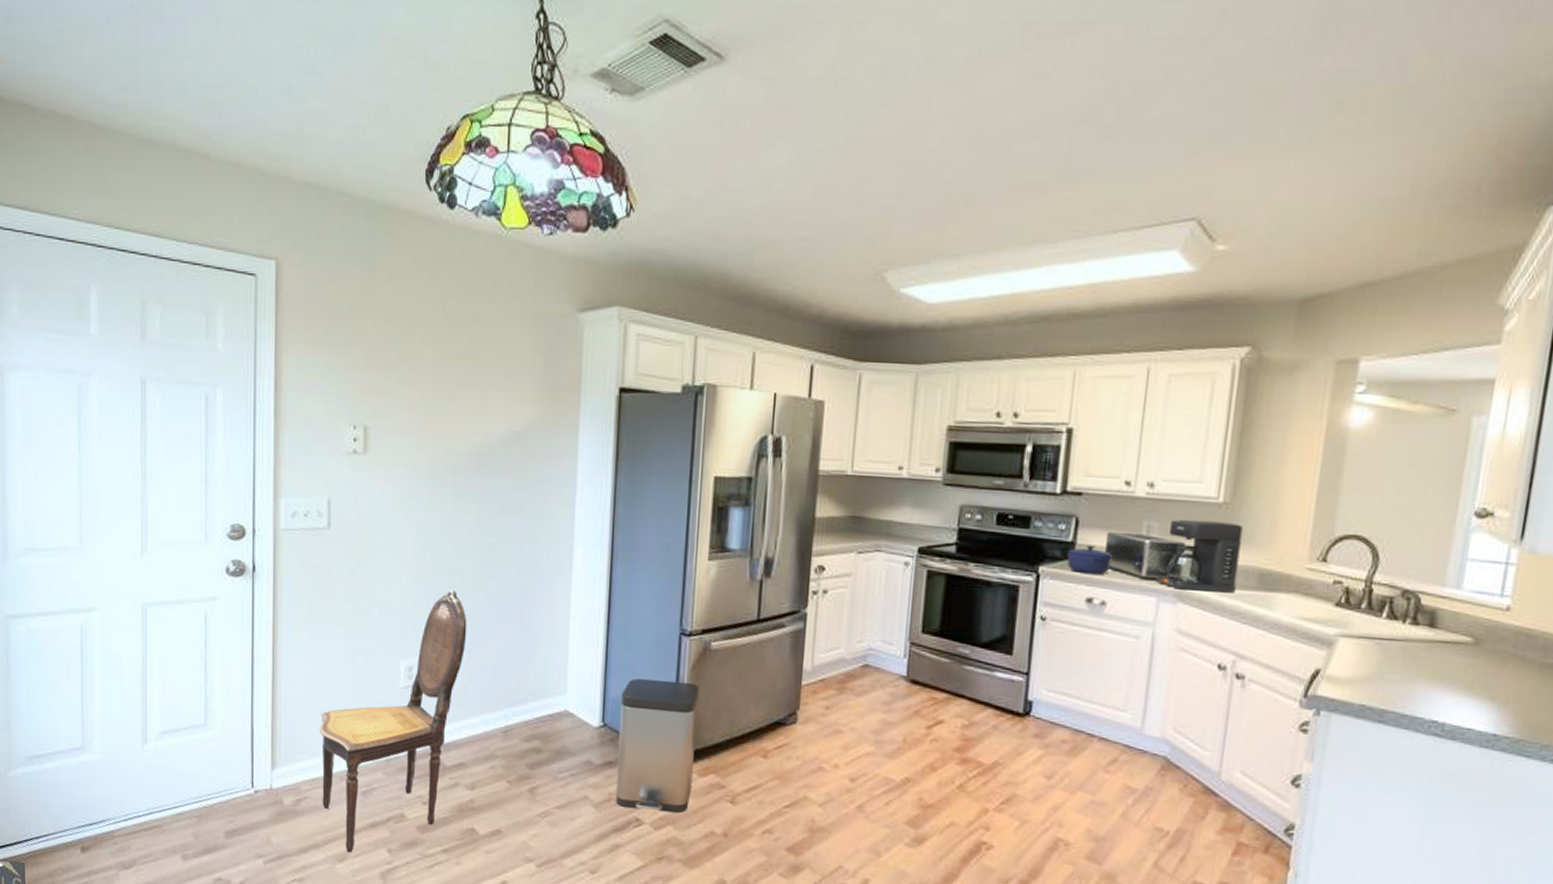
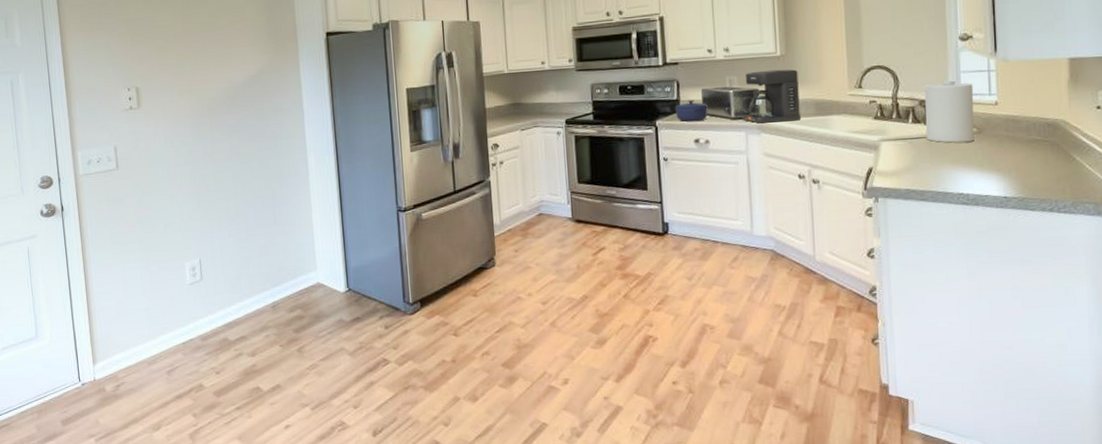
dining chair: present [319,589,467,853] -> none [127,202,235,422]
pedal bin: present [615,678,700,813] -> none [358,247,423,352]
paper towel holder: none [1401,568,1482,655] -> present [924,80,974,143]

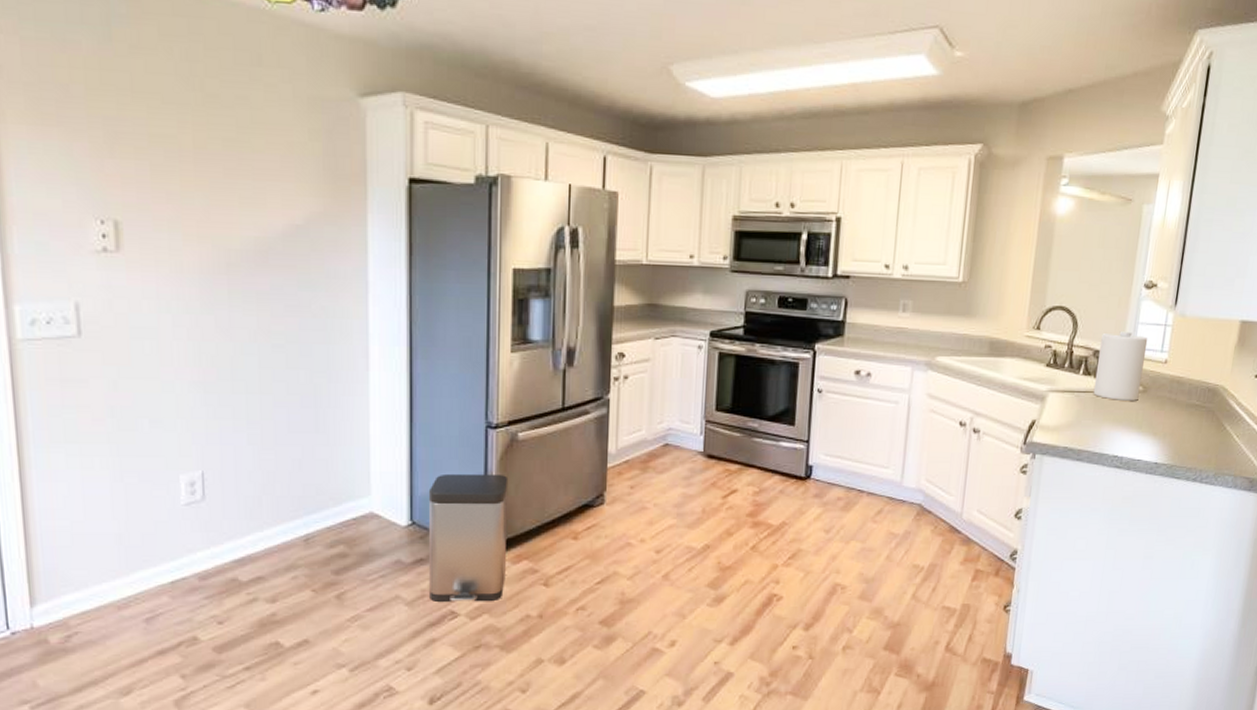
pedal bin: none [358,247,423,352] -> present [428,473,509,602]
cooking pot: present [674,99,708,122] -> none [838,323,875,350]
toaster: present [700,86,760,121] -> none [868,310,934,353]
coffee maker: present [742,69,802,124] -> none [910,297,978,360]

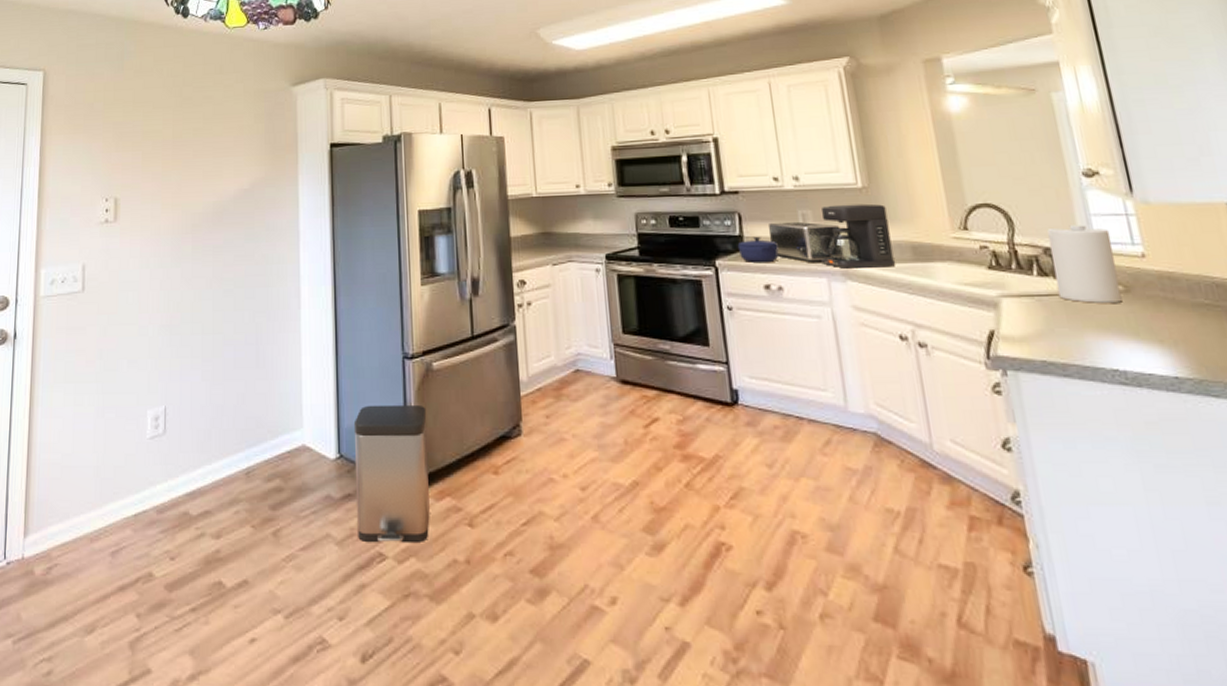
cooking pot: none [838,323,875,350] -> present [737,236,779,264]
toaster: none [868,310,934,353] -> present [767,221,841,264]
coffee maker: none [910,297,978,360] -> present [819,203,896,269]

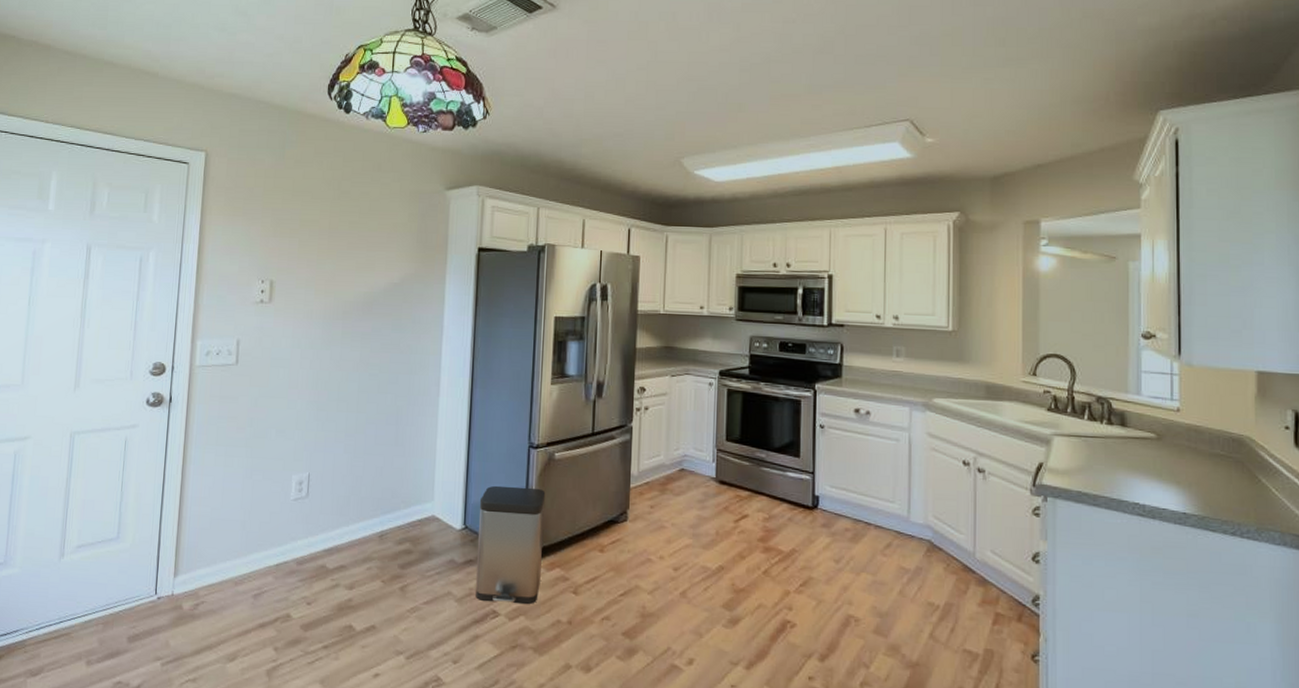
cooking pot: present [737,236,779,264] -> none [836,366,871,390]
toaster: present [767,221,841,264] -> none [865,355,928,394]
coffee maker: present [819,203,896,269] -> none [907,344,971,402]
paper towel holder: present [1047,225,1122,303] -> none [1102,379,1155,448]

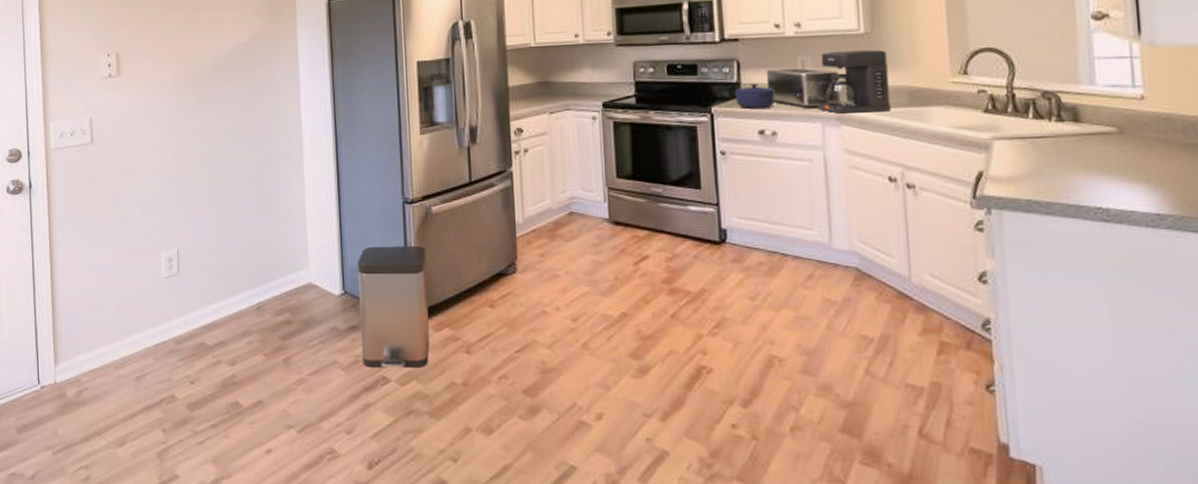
cooking pot: none [836,366,871,390] -> present [734,83,775,110]
toaster: none [865,355,928,394] -> present [766,67,839,109]
coffee maker: none [907,344,971,402] -> present [817,49,892,114]

